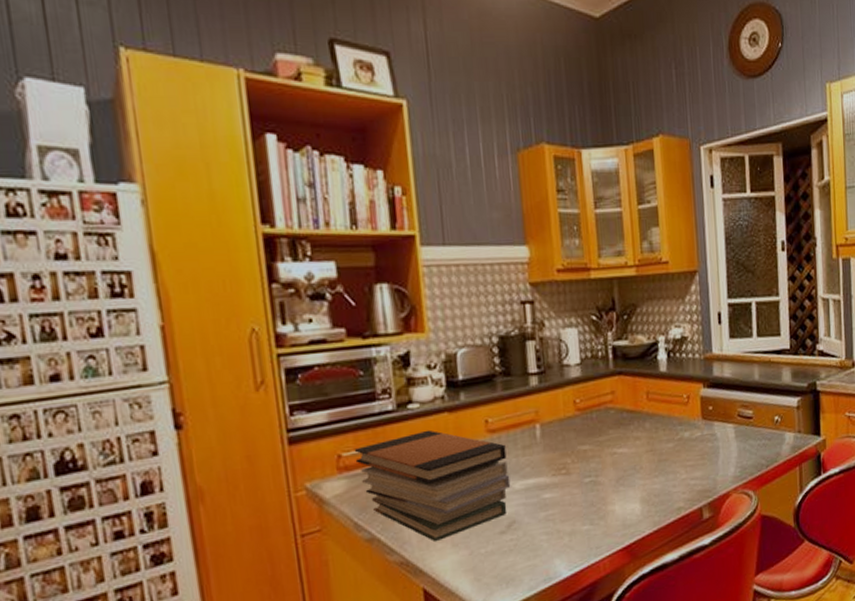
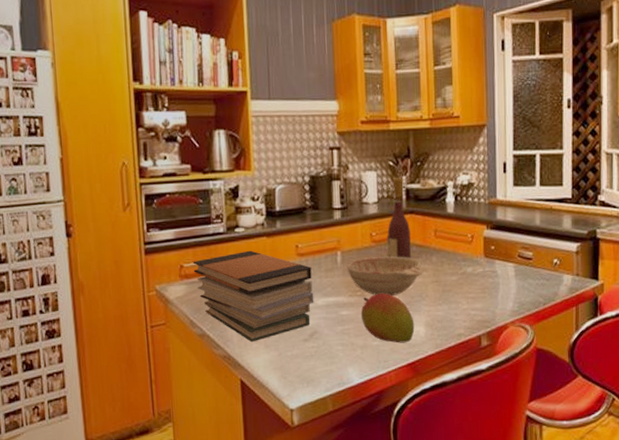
decorative bowl: none [547,425,635,472] -> present [346,256,422,296]
fruit: none [566,469,630,525] -> present [360,293,415,343]
wine bottle: none [592,334,622,427] -> present [386,178,411,259]

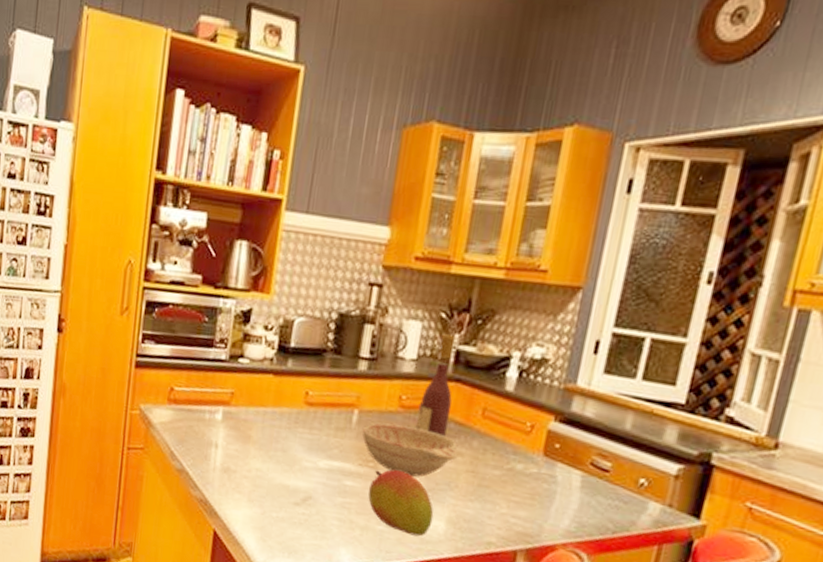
book stack: present [193,250,314,342] -> none [184,385,320,492]

